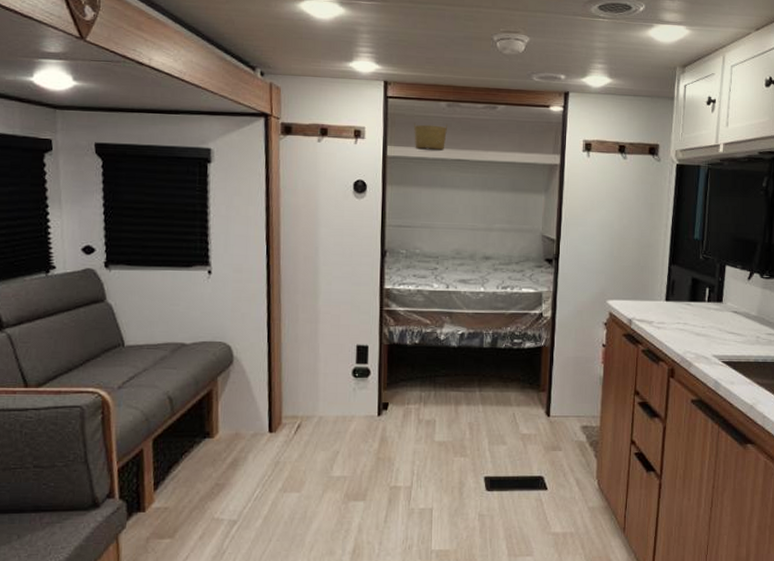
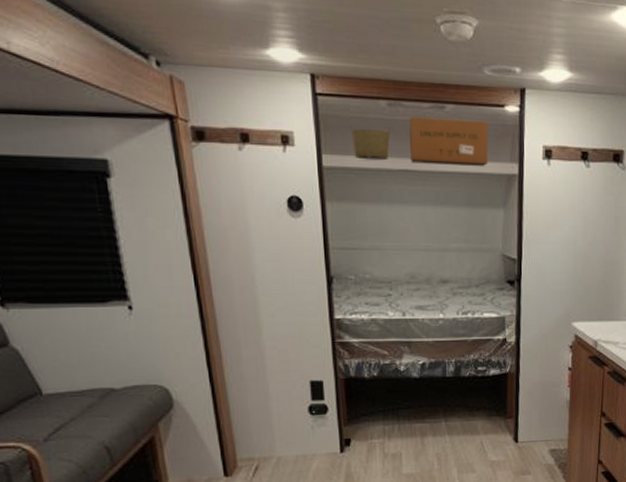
box: none [464,115,535,158] -> present [409,116,489,167]

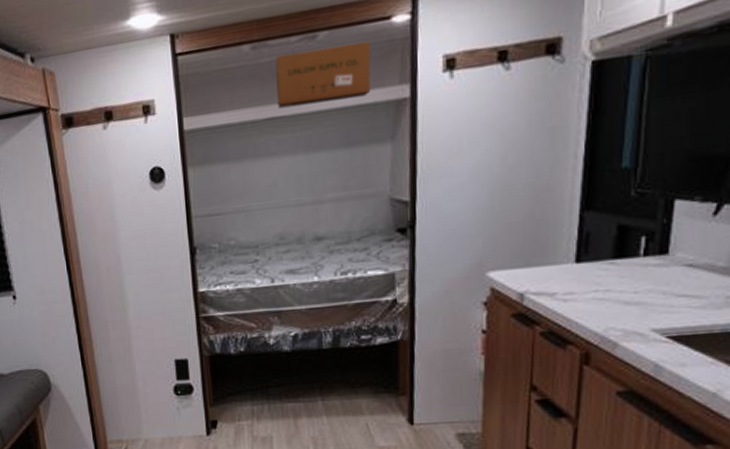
basket: present [350,126,391,161] -> none [211,74,255,116]

